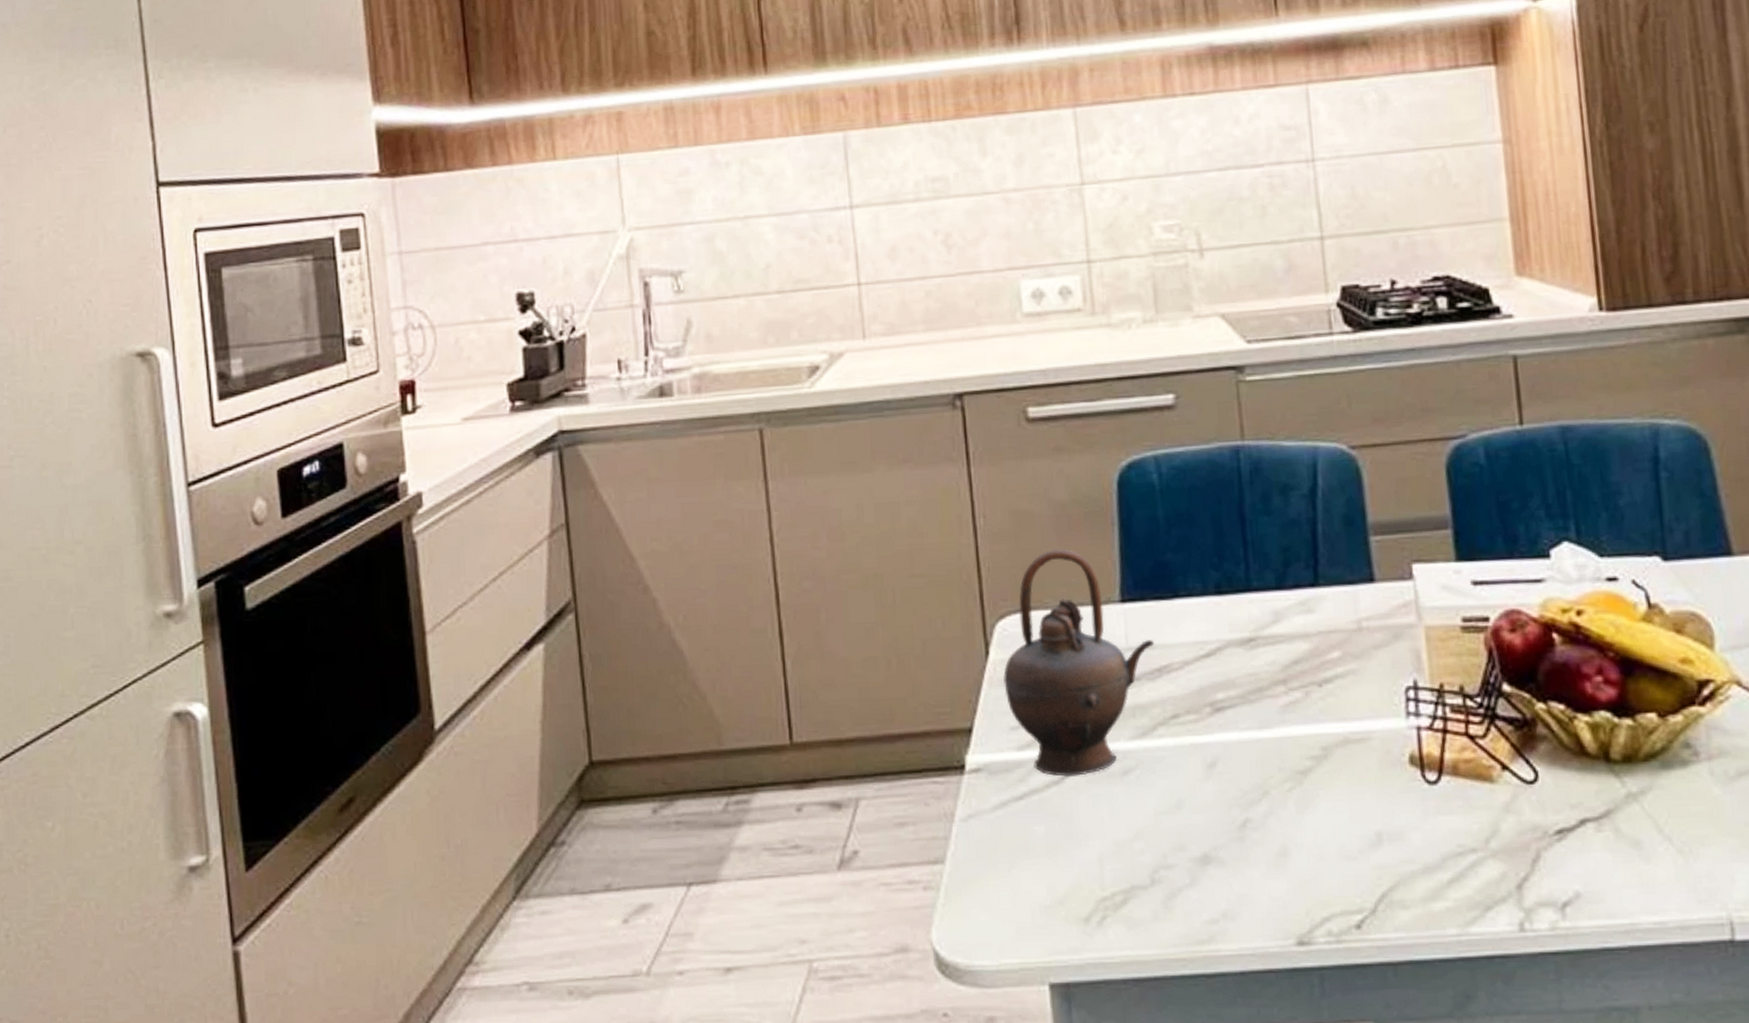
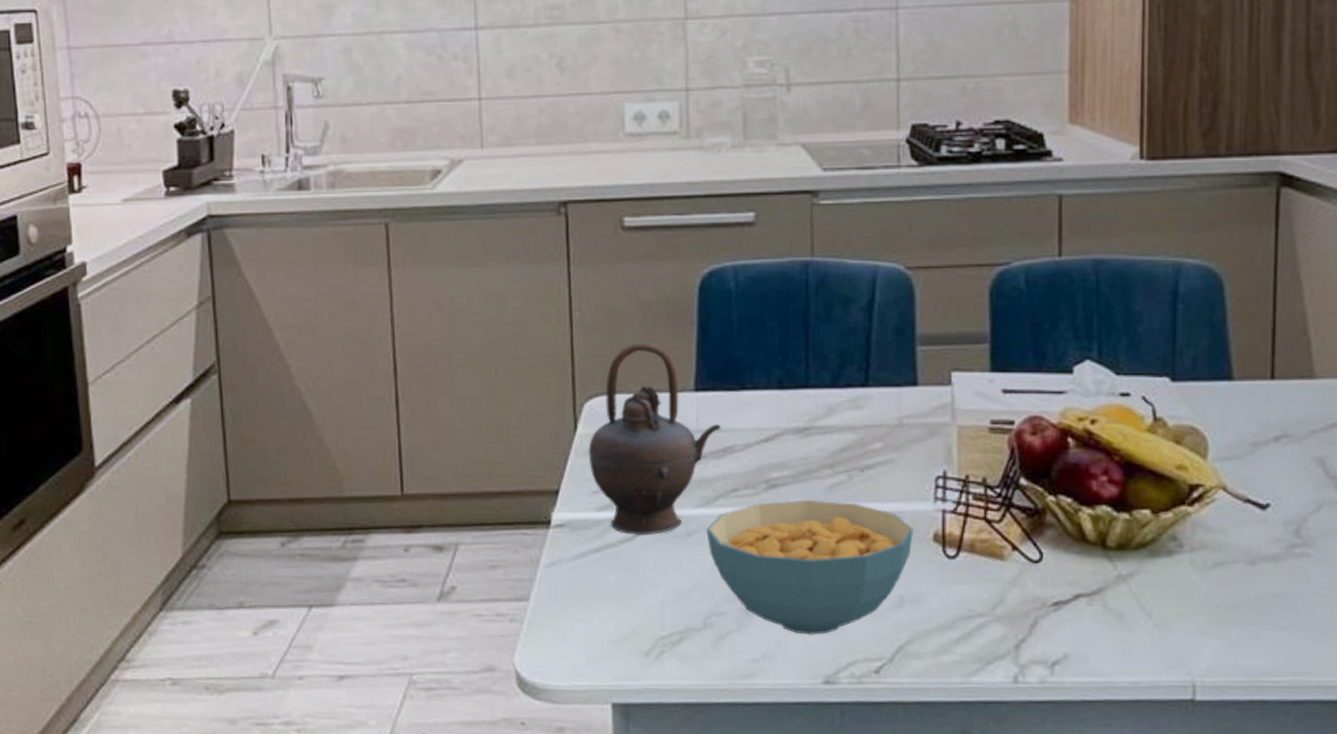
cereal bowl: none [1146,722,1387,887] -> present [706,499,914,636]

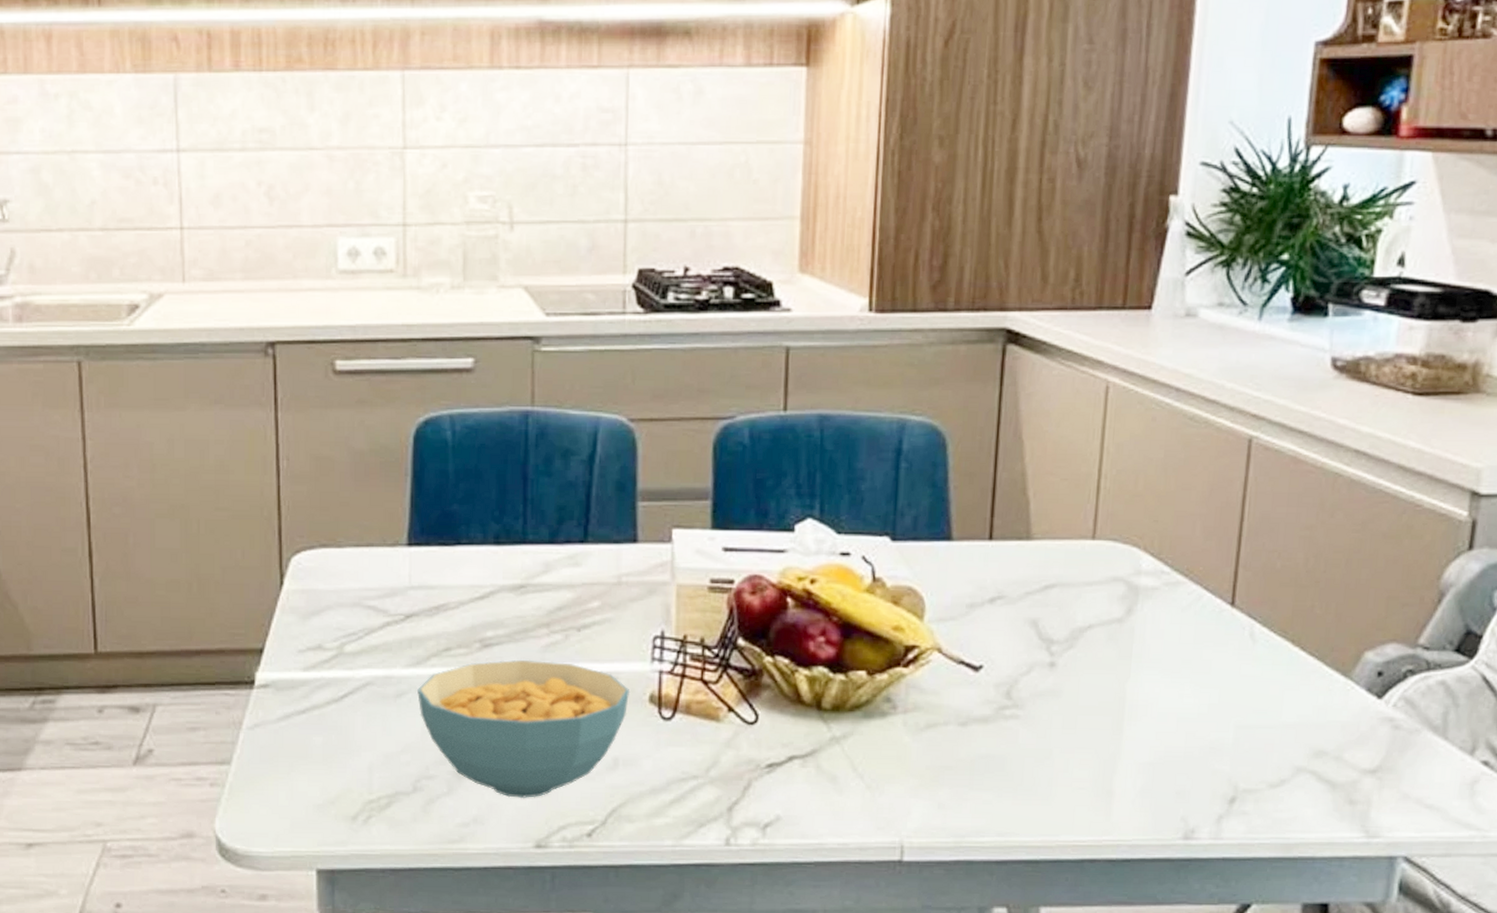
teapot: present [587,343,722,535] -> none [294,494,435,696]

